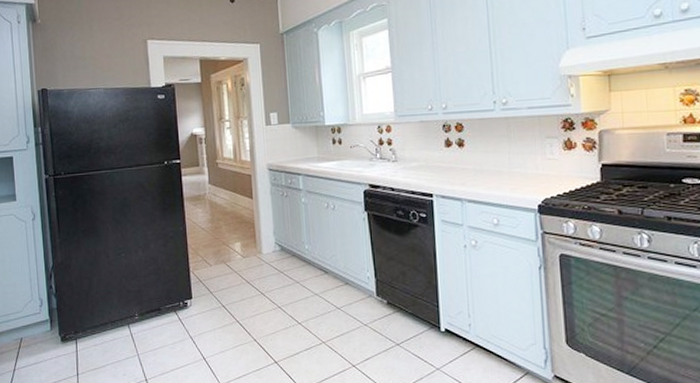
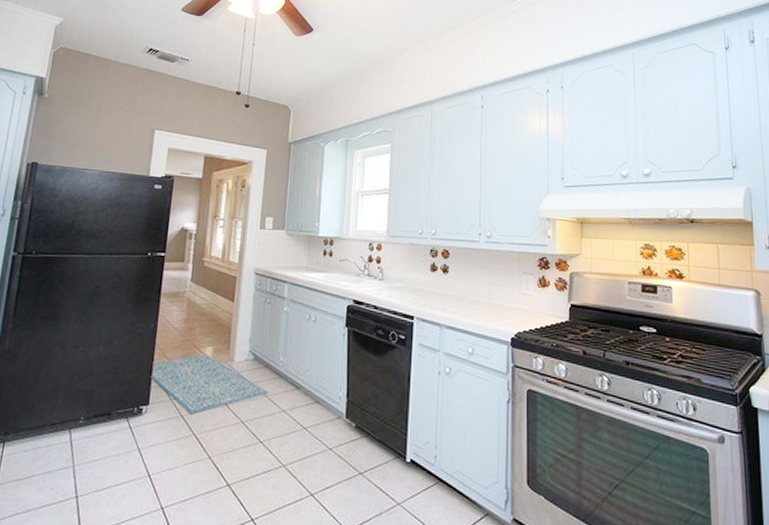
rug: none [187,249,300,304] -> present [150,354,269,415]

